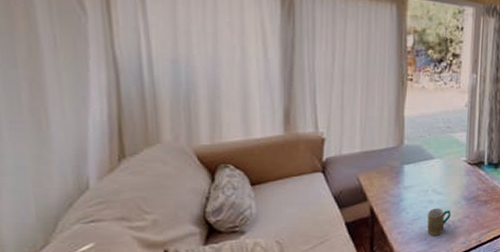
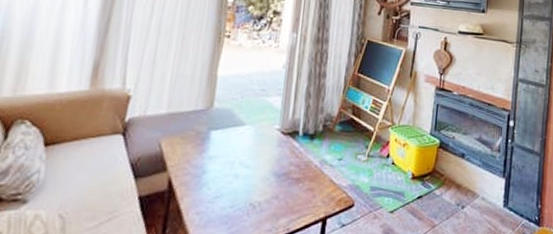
mug: present [427,208,451,235] -> none [229,184,258,218]

